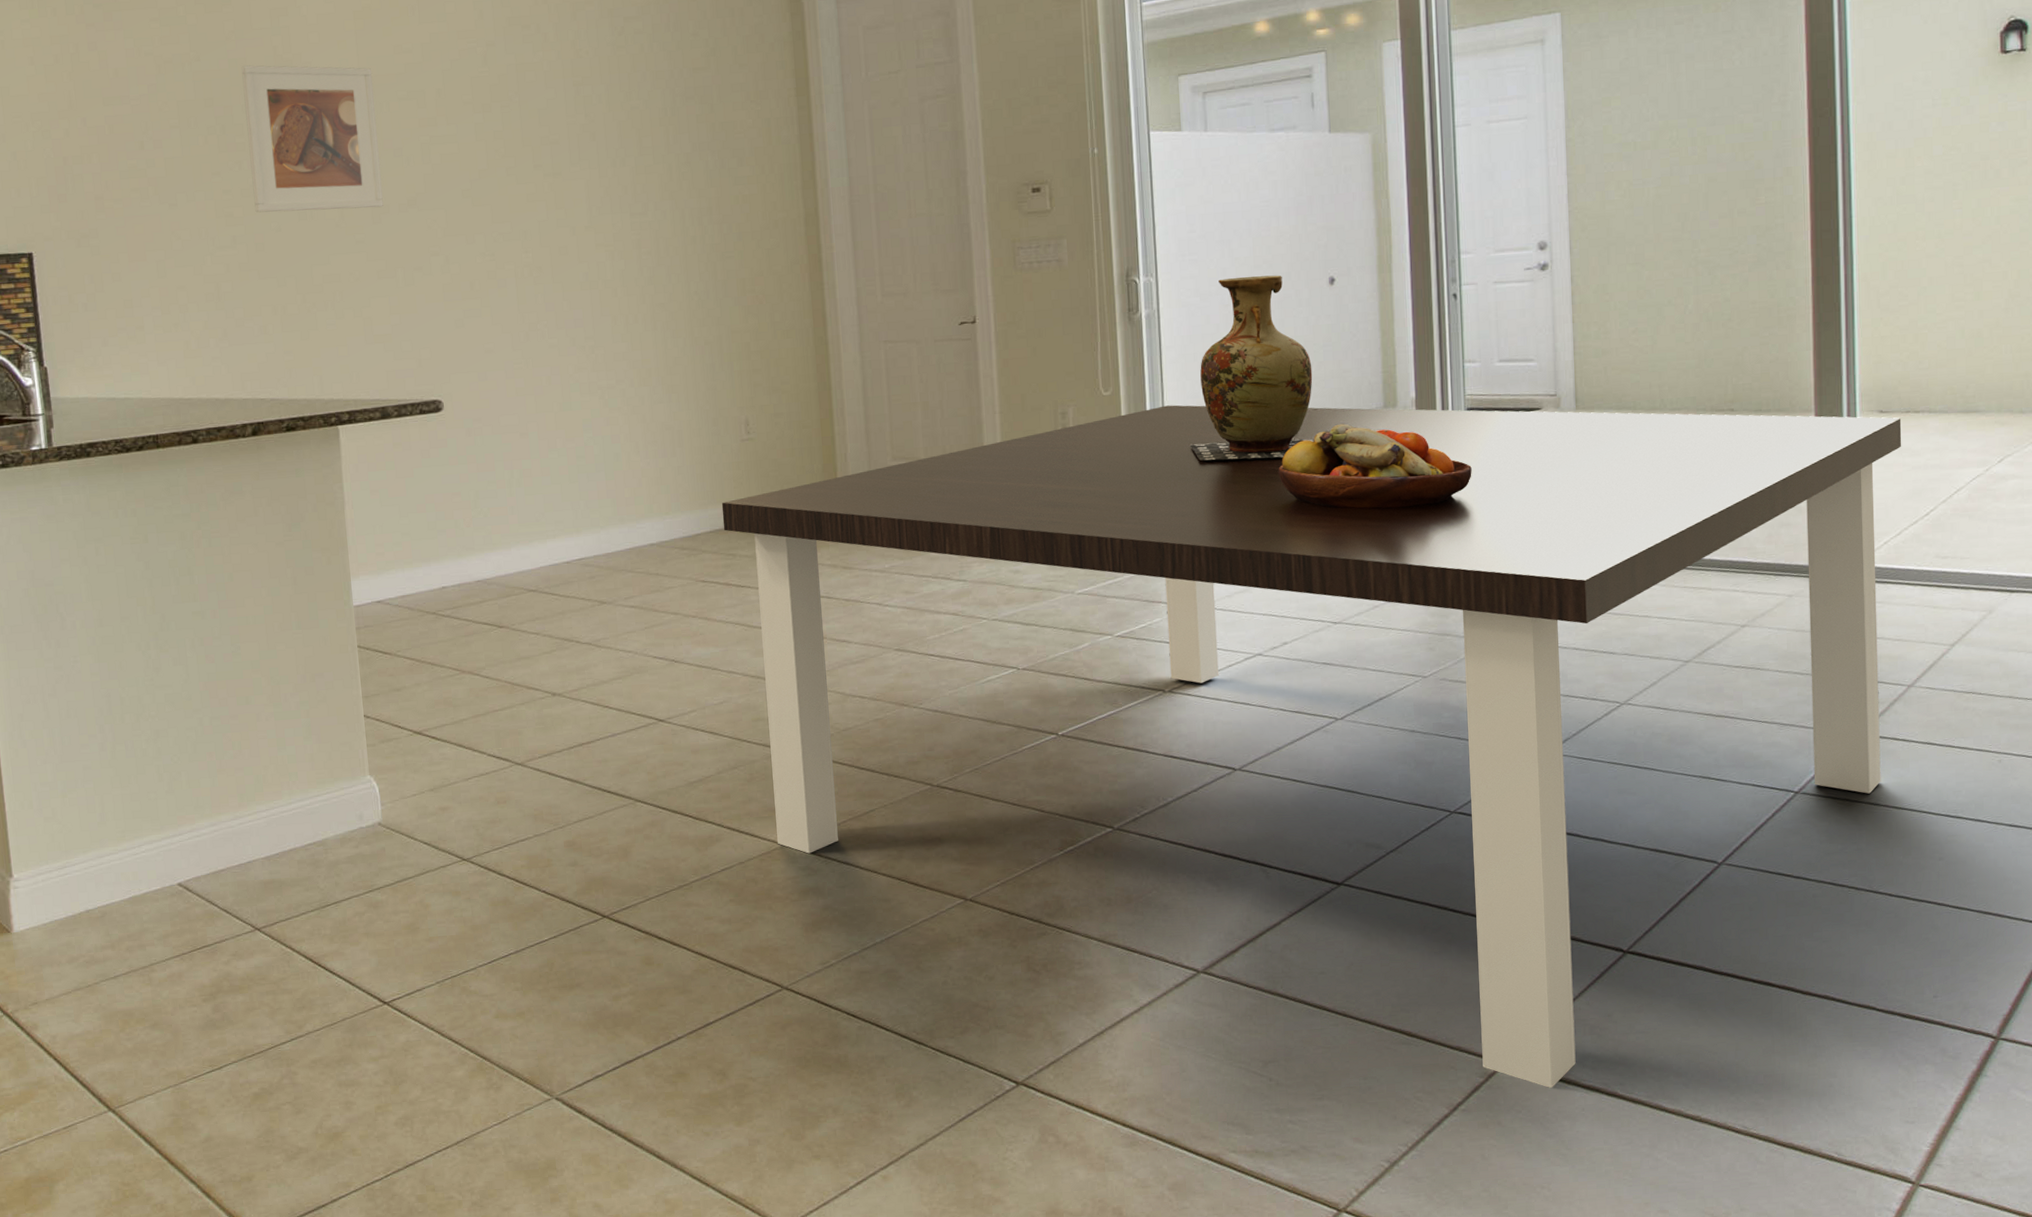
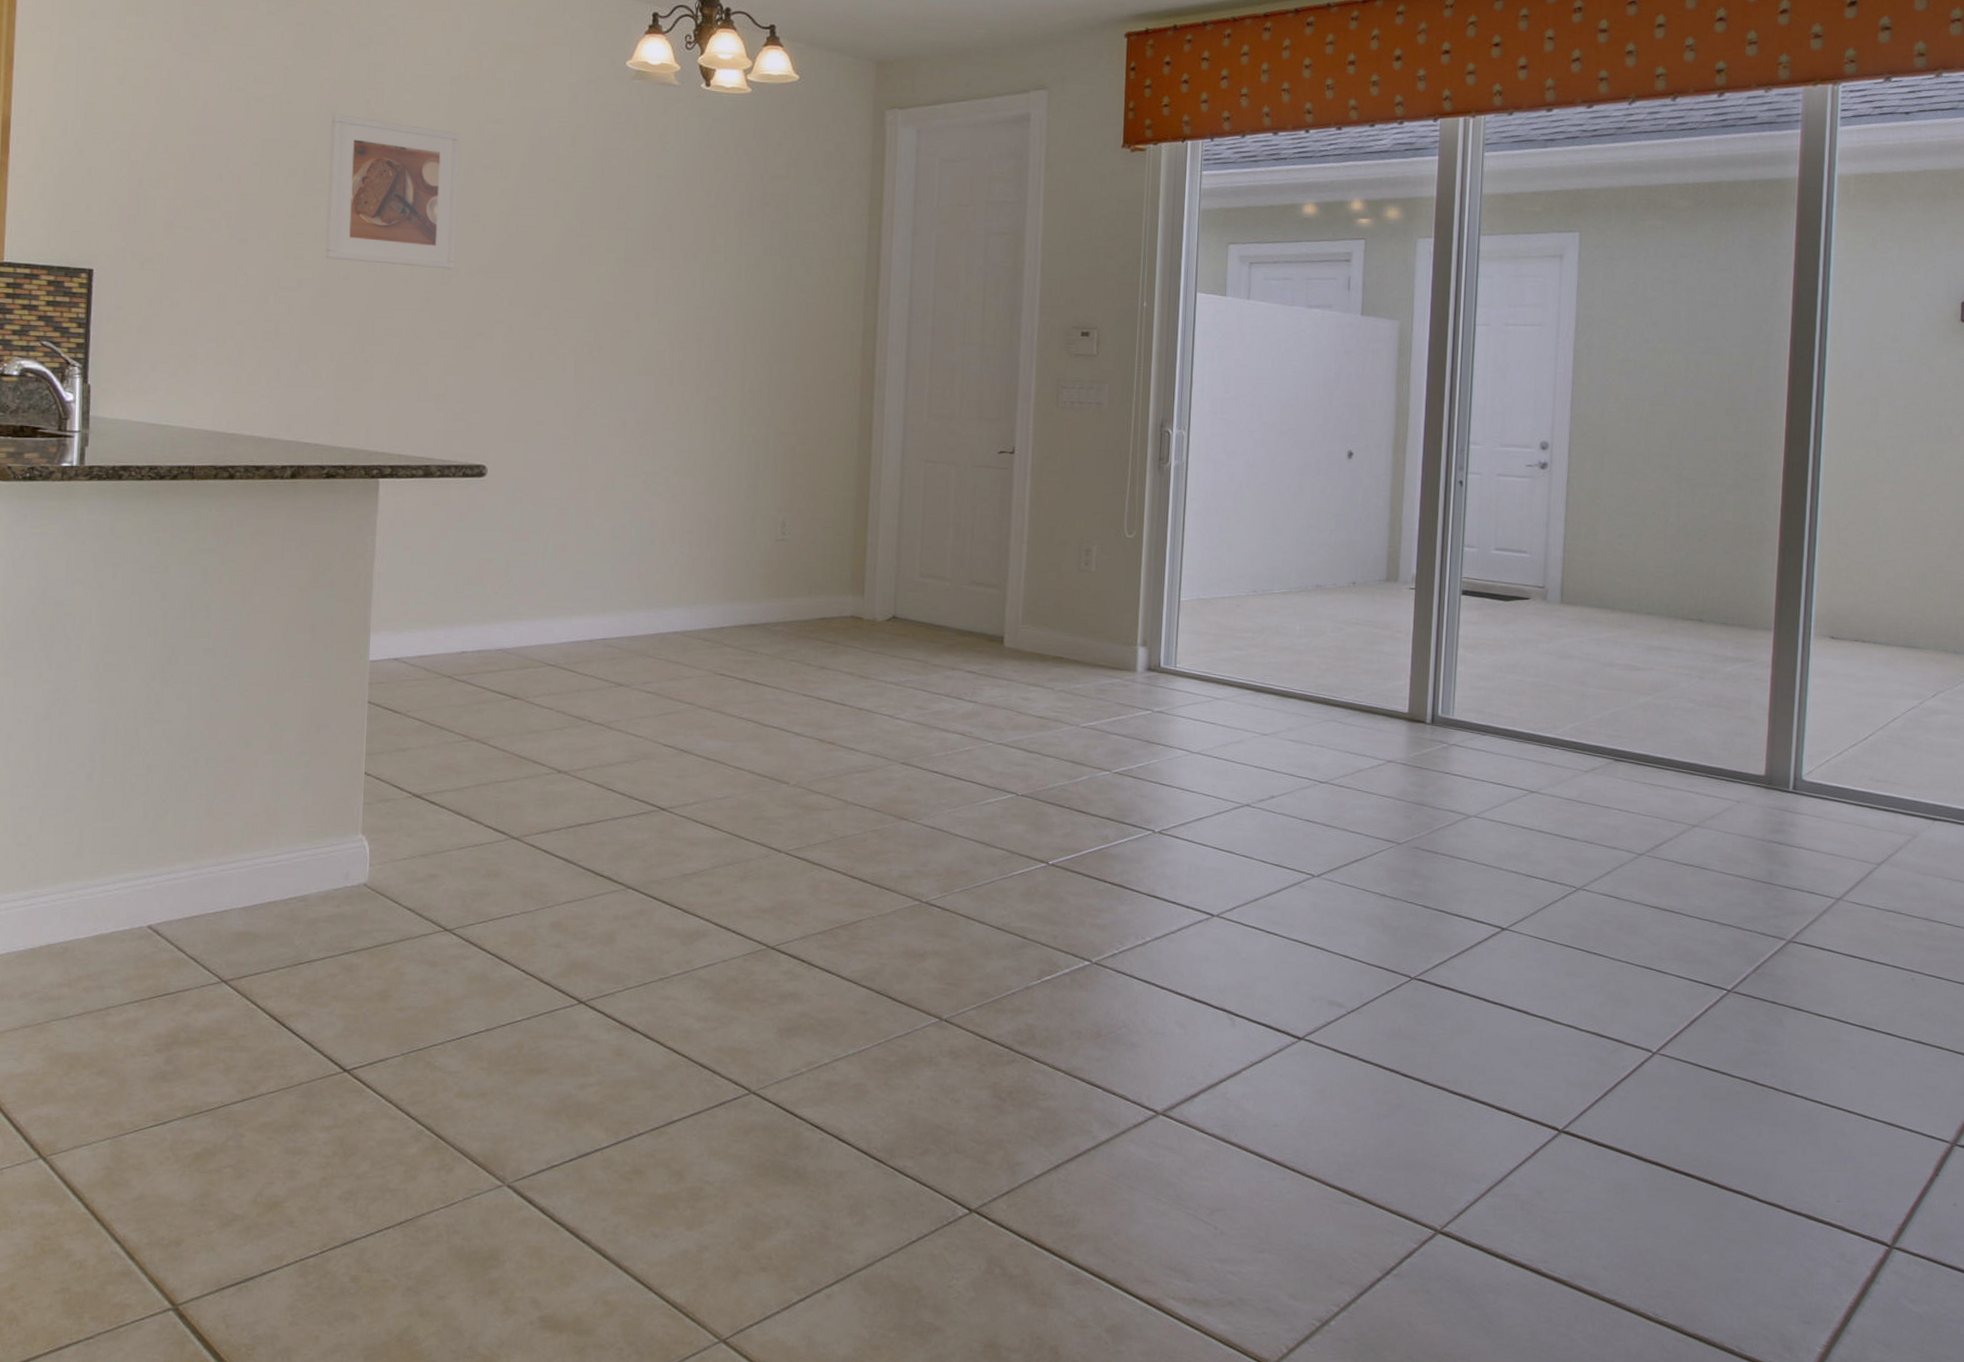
dining table: present [721,405,1902,1089] -> none [748,554,1850,1261]
vase: present [1189,275,1315,461] -> none [1203,440,1324,618]
fruit bowl: present [1277,424,1472,509] -> none [1282,591,1461,678]

